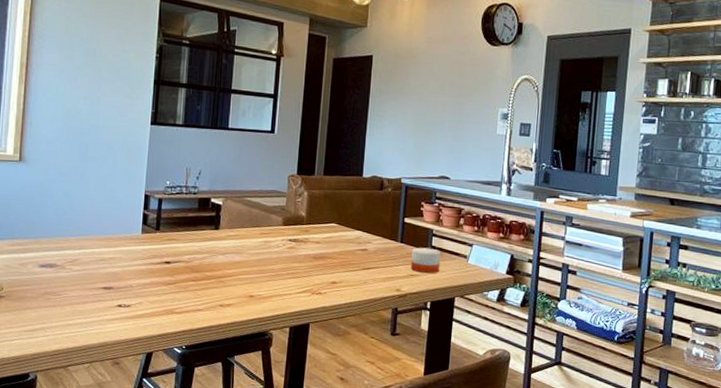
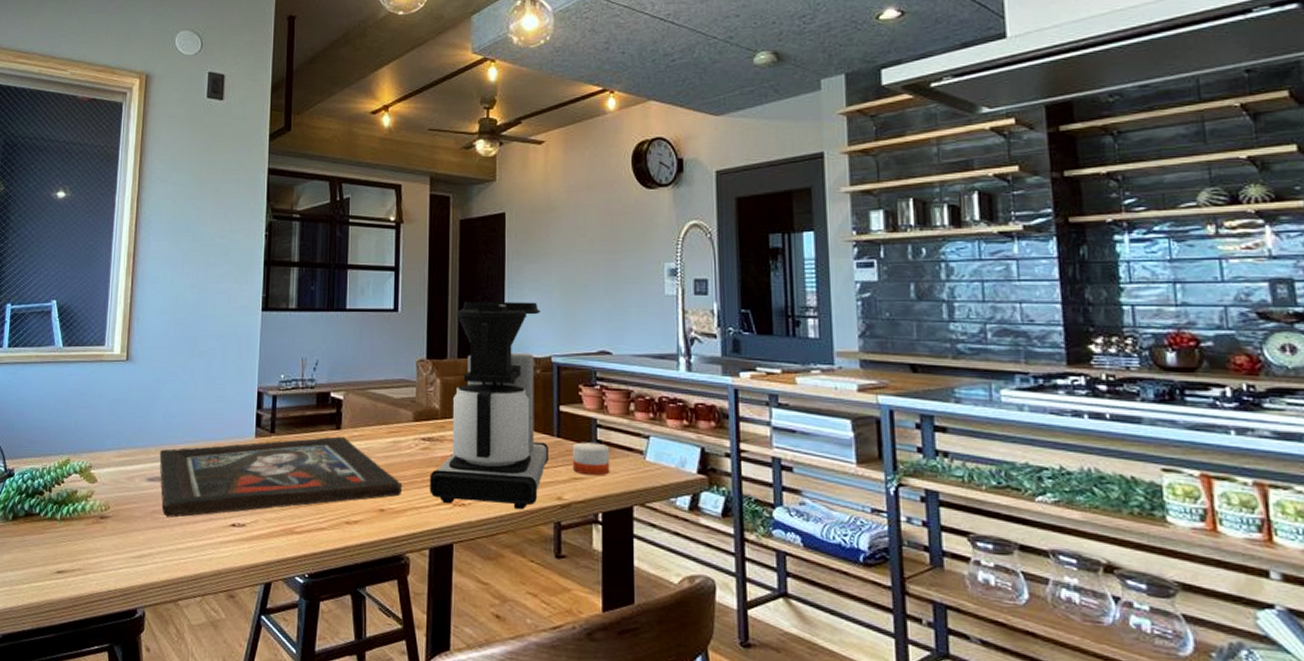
religious icon: none [51,235,271,299] -> present [159,436,403,518]
coffee maker: none [293,128,396,298] -> present [429,301,550,510]

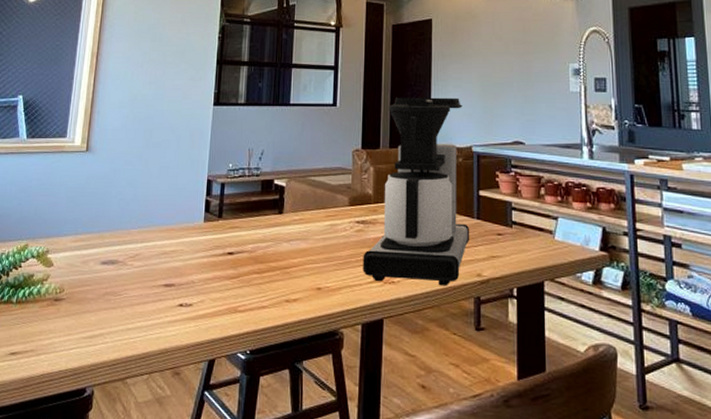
religious icon: present [159,436,403,518] -> none [113,220,339,299]
candle: present [572,442,610,476] -> none [490,223,524,254]

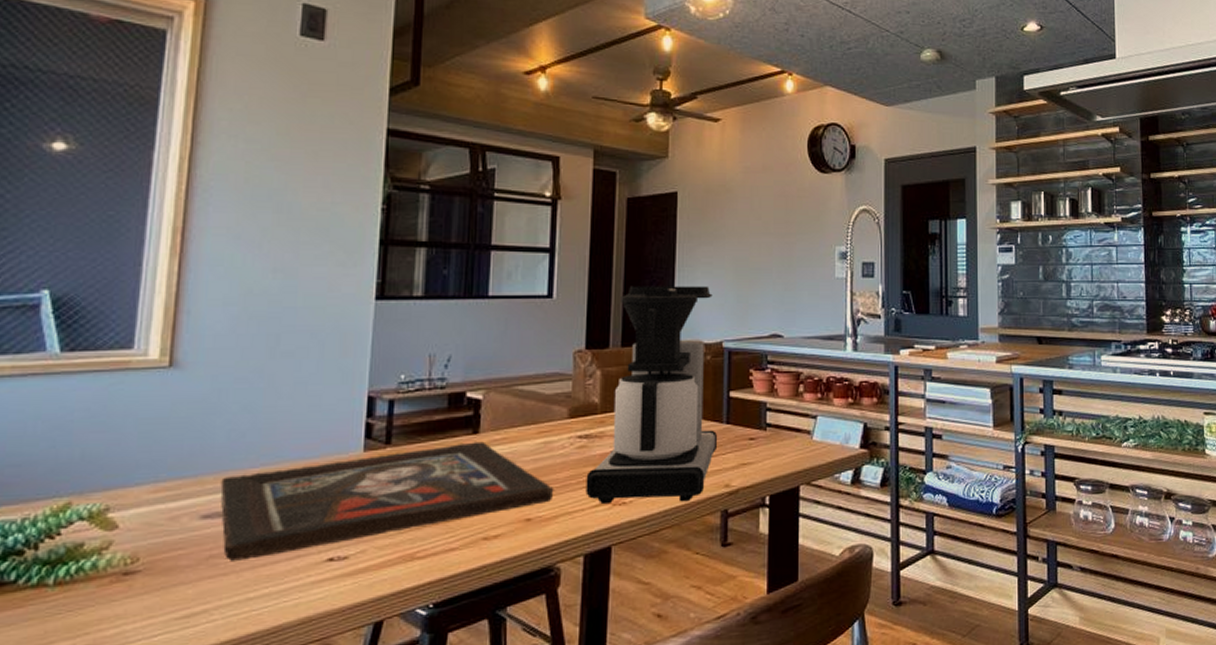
religious icon: none [113,220,339,299] -> present [220,441,554,561]

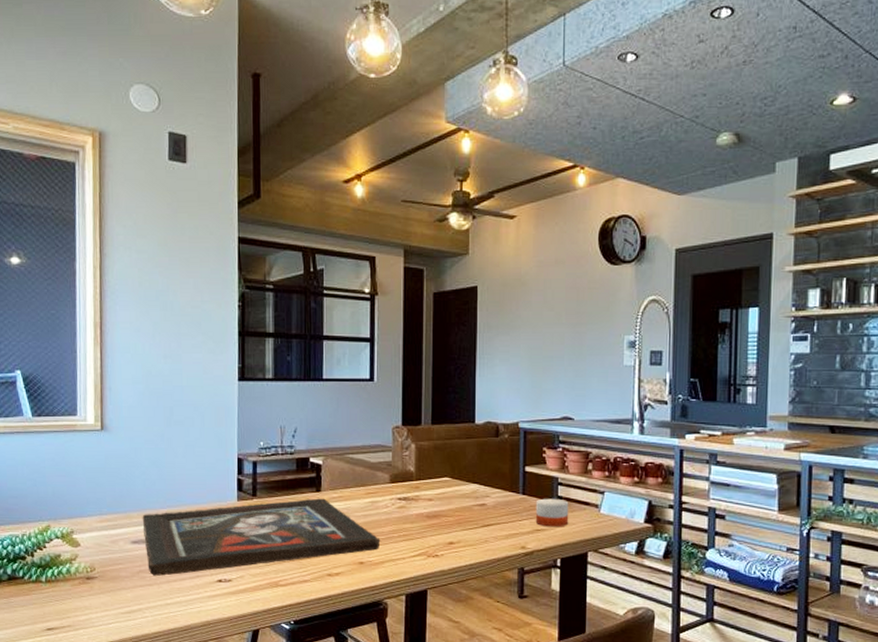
coffee maker: present [586,286,718,505] -> none [405,371,515,559]
candle: none [741,426,779,460] -> present [535,498,569,527]

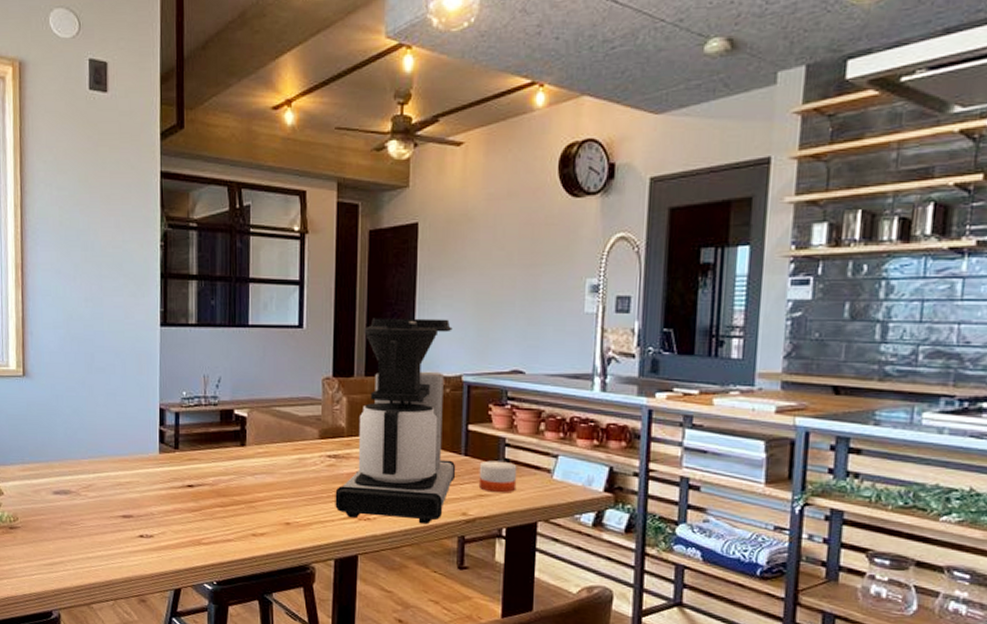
religious icon: present [142,498,381,576] -> none [63,453,308,529]
coffee maker: none [405,371,515,559] -> present [335,318,456,525]

